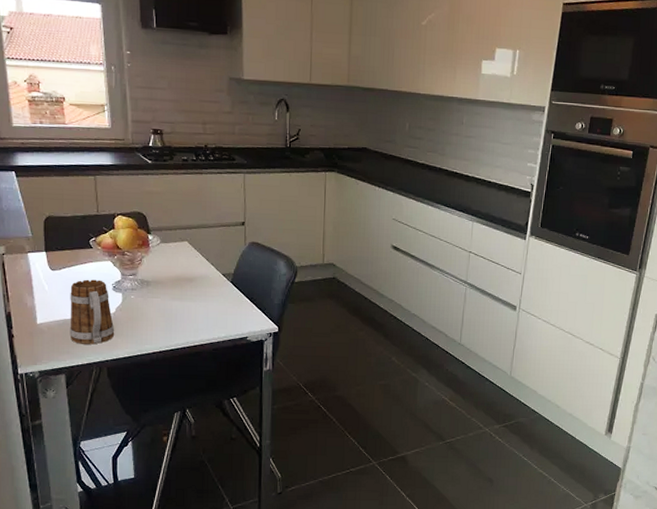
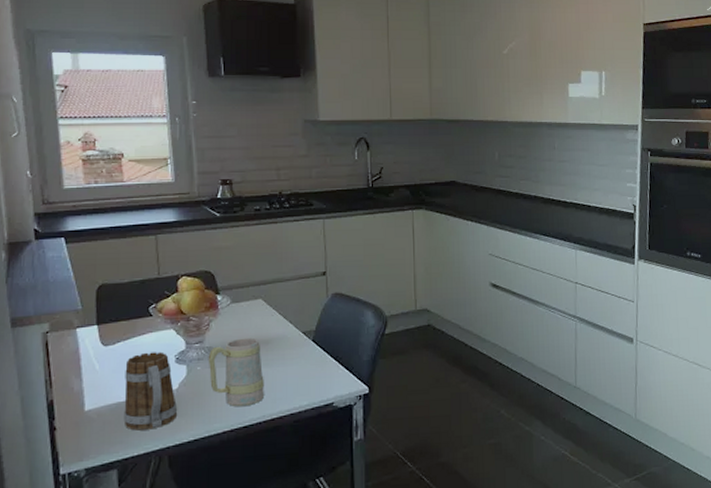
mug: none [140,274,188,333] -> present [208,337,264,407]

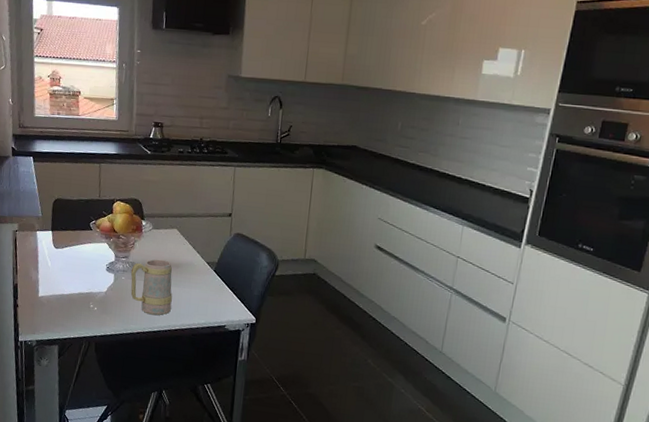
mug: present [123,352,178,431] -> none [65,258,105,320]

